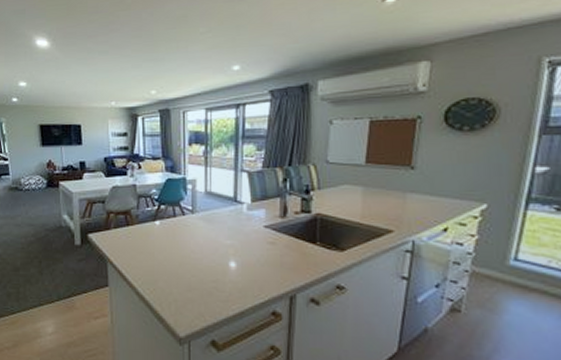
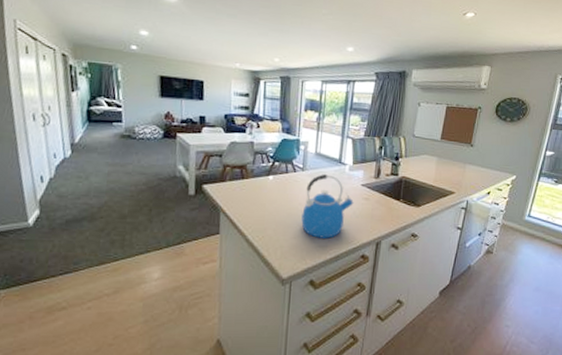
kettle: none [195,216,257,291] -> present [301,174,354,239]

